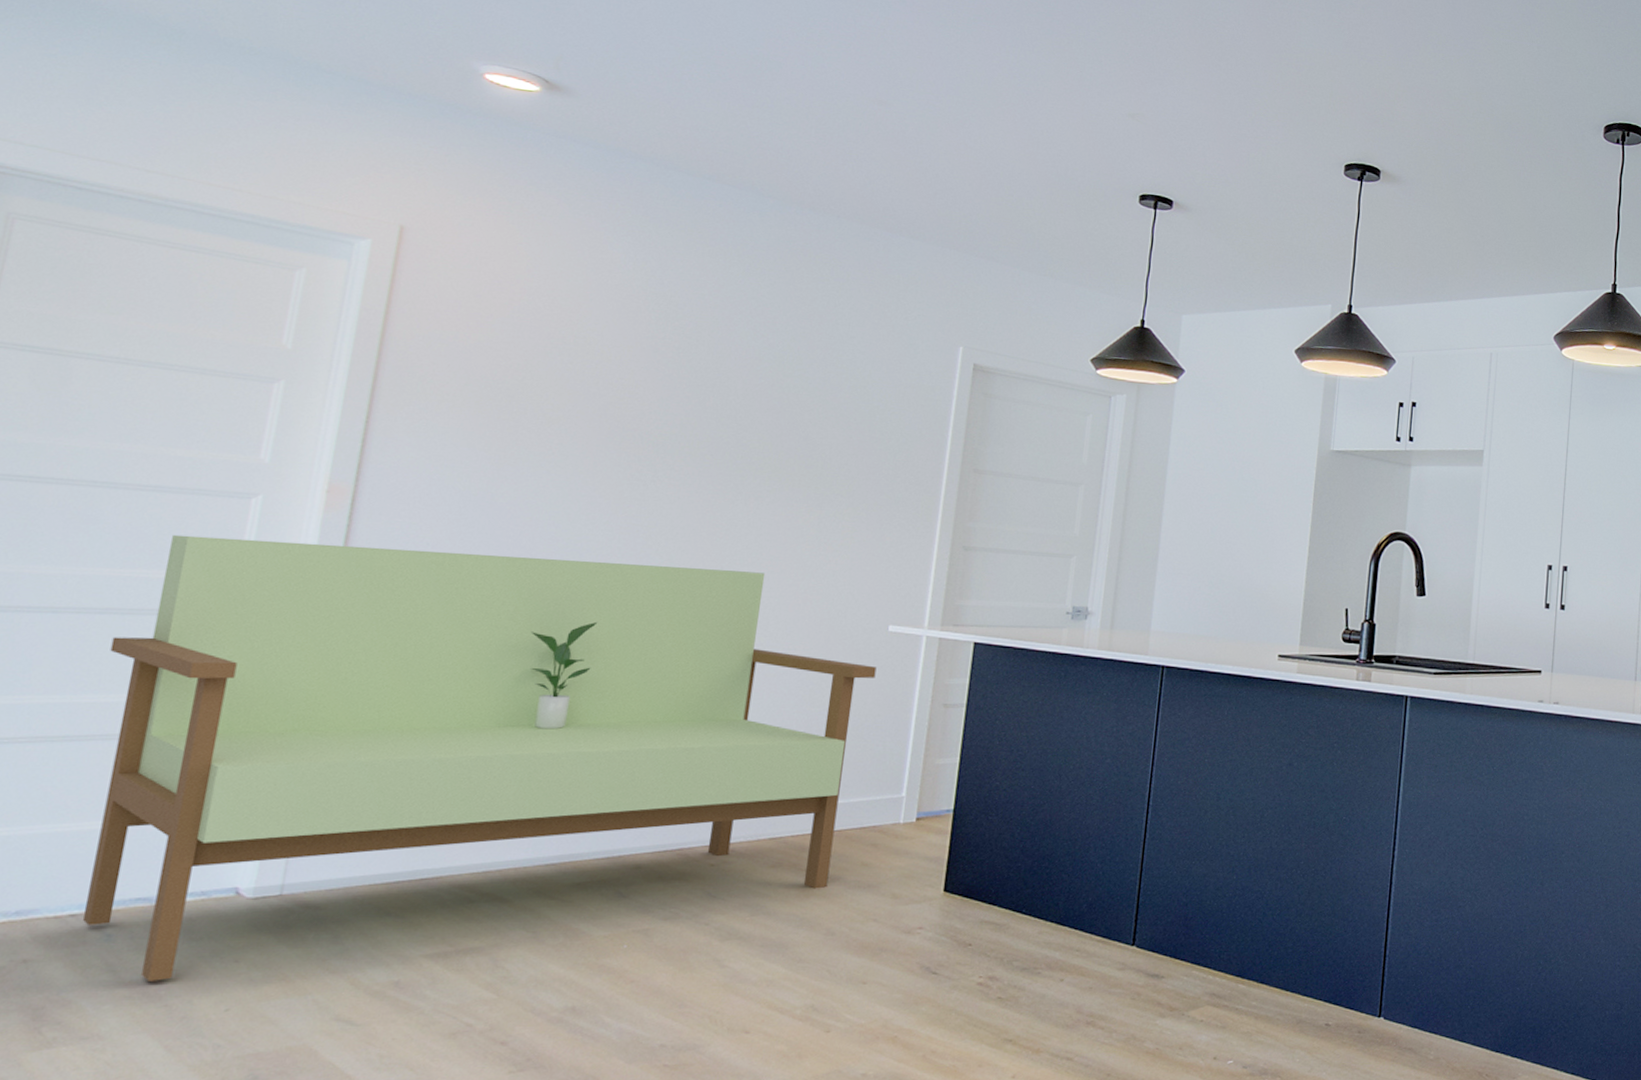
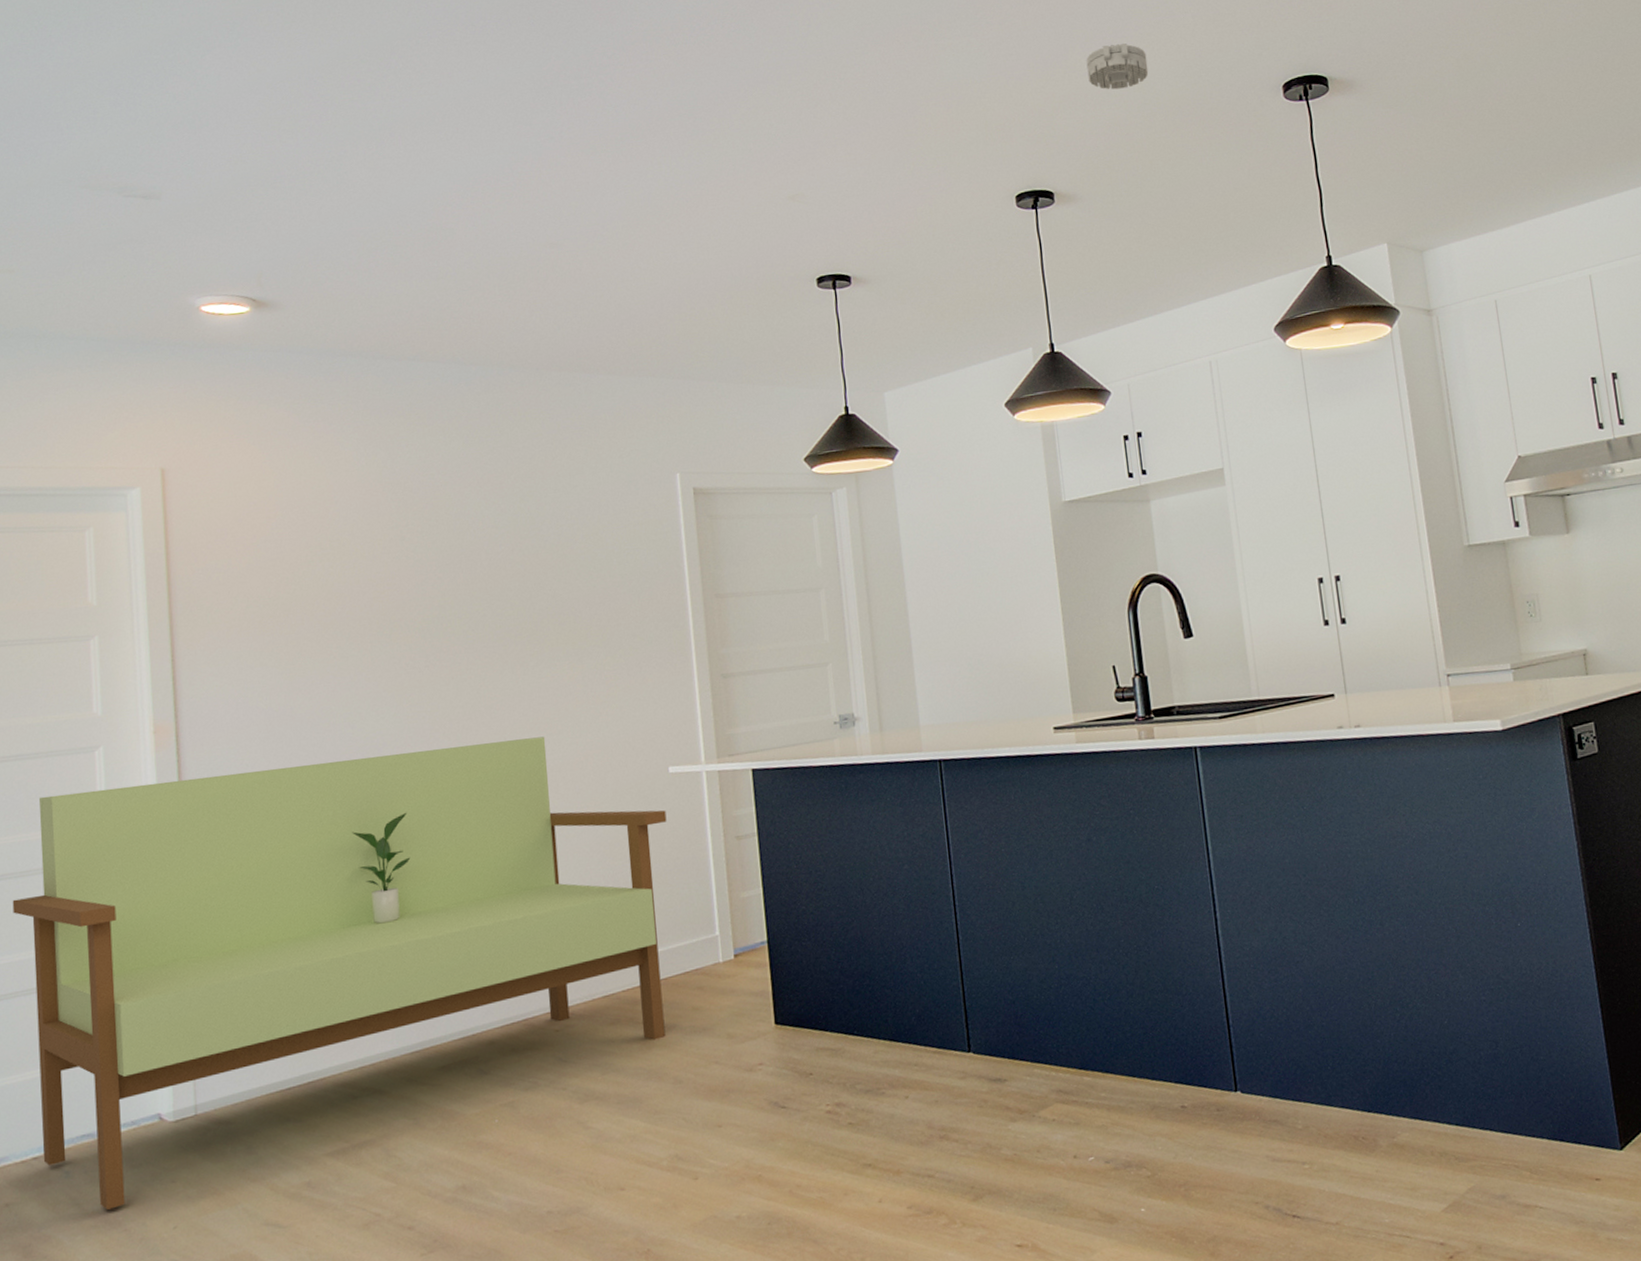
smoke detector: none [1433,52,1490,94] -> present [1086,43,1149,90]

